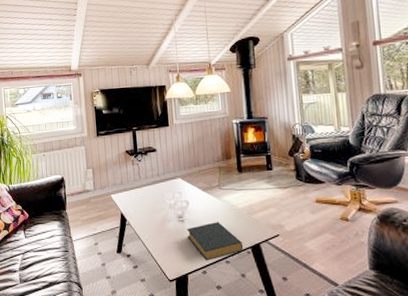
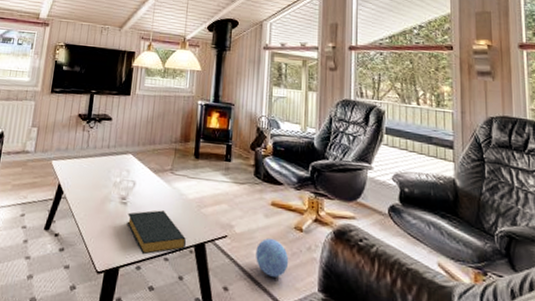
ball: none [307,232,339,263] -> present [256,239,289,277]

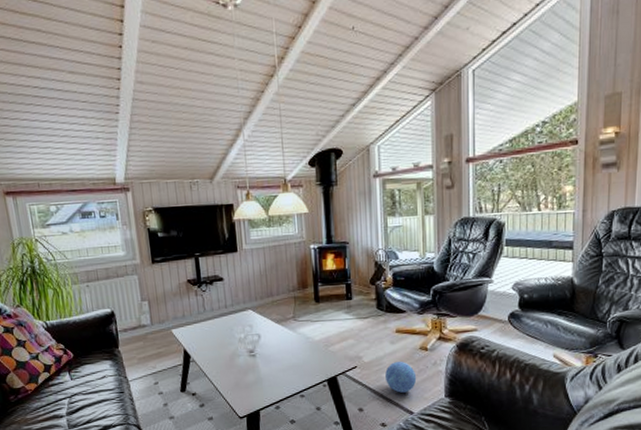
hardback book: present [127,210,187,255] -> none [258,355,319,396]

